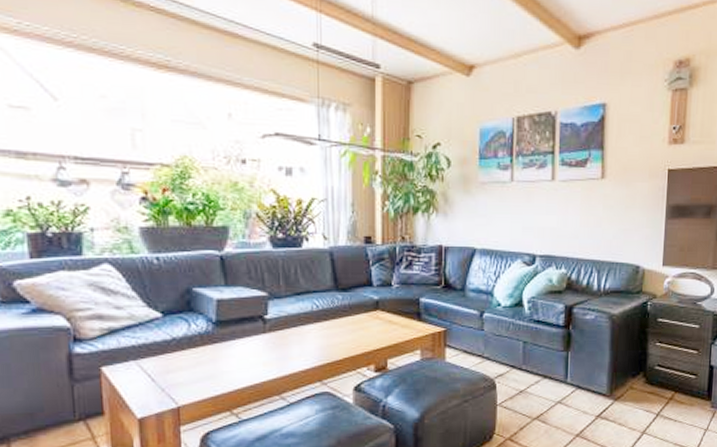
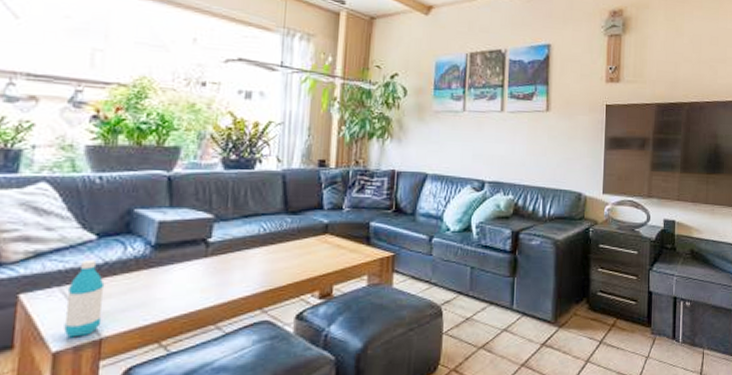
water bottle: none [143,335,177,406] -> present [63,259,105,338]

